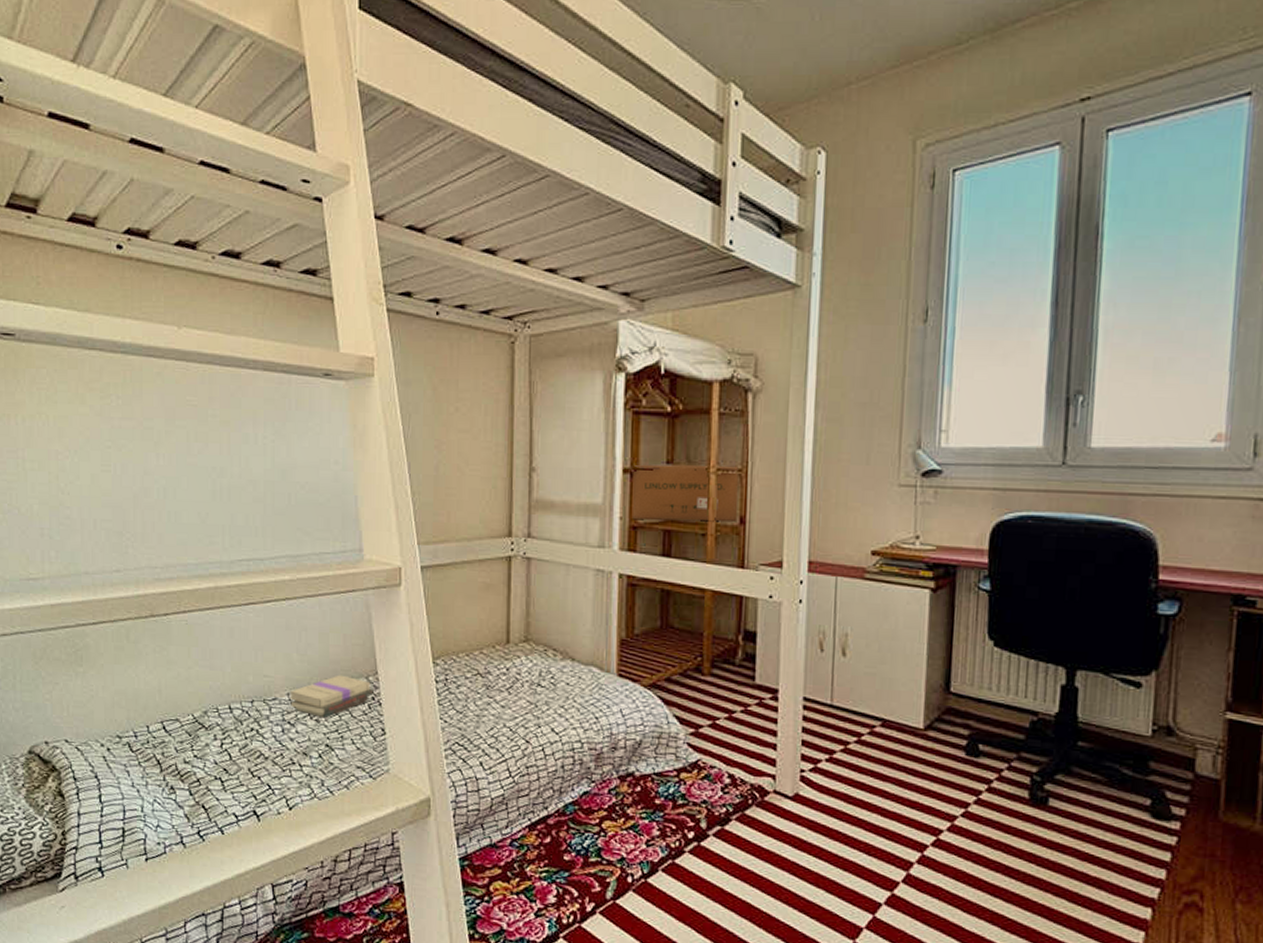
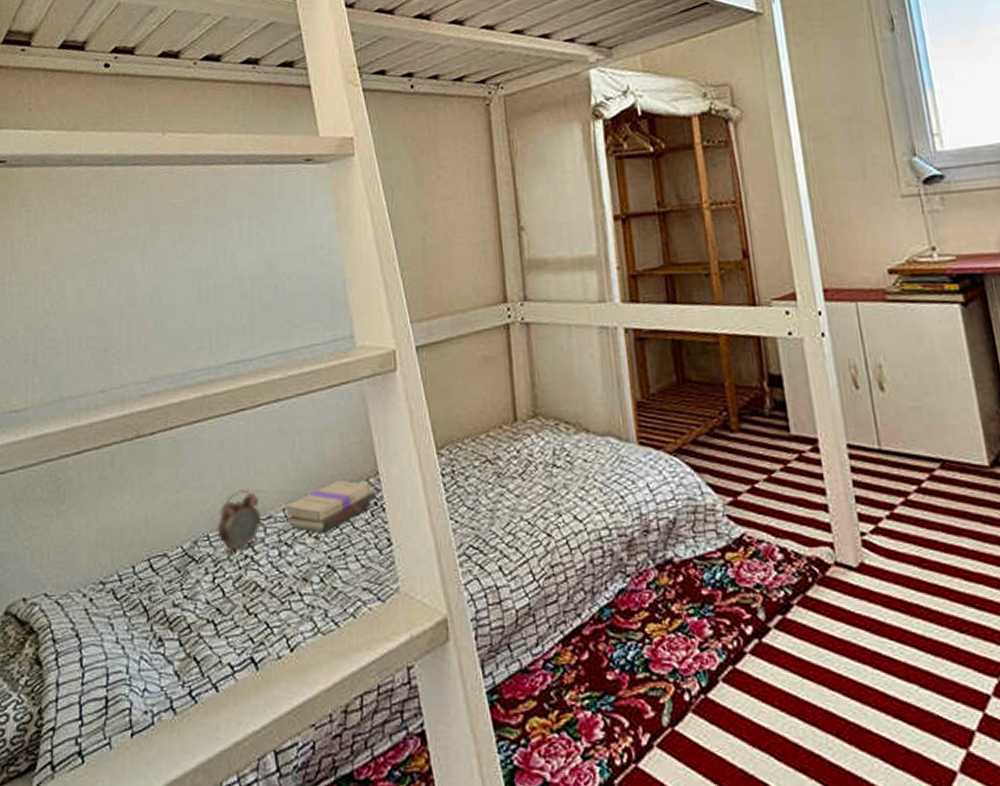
alarm clock: none [225,673,267,725] -> present [217,490,262,553]
box: present [631,463,739,523] -> none [622,197,741,269]

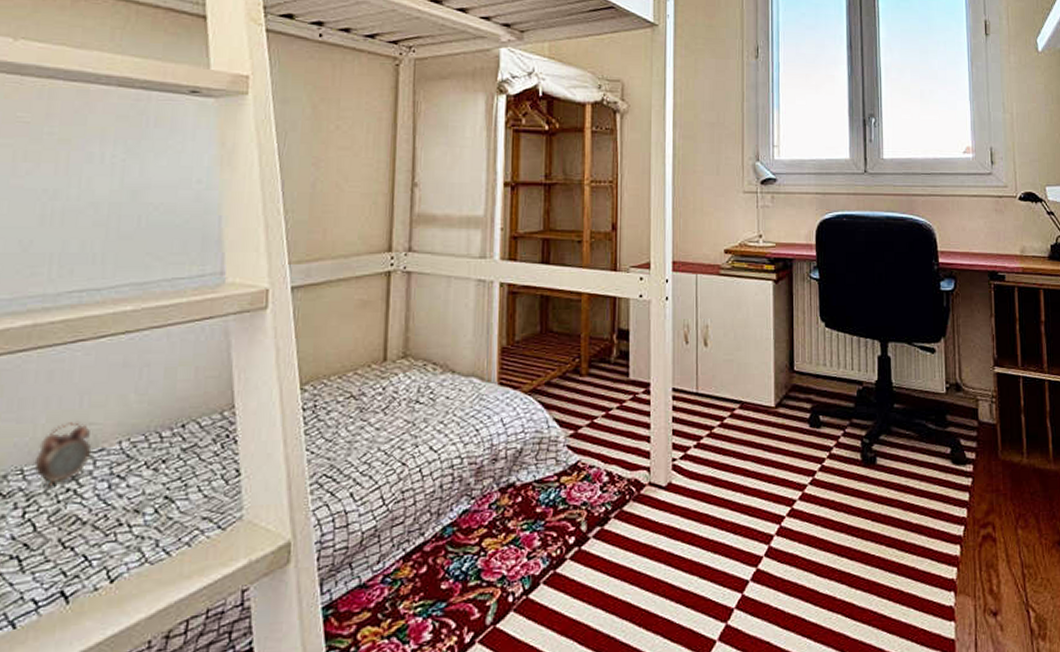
books: present [285,480,377,534] -> none [121,413,230,466]

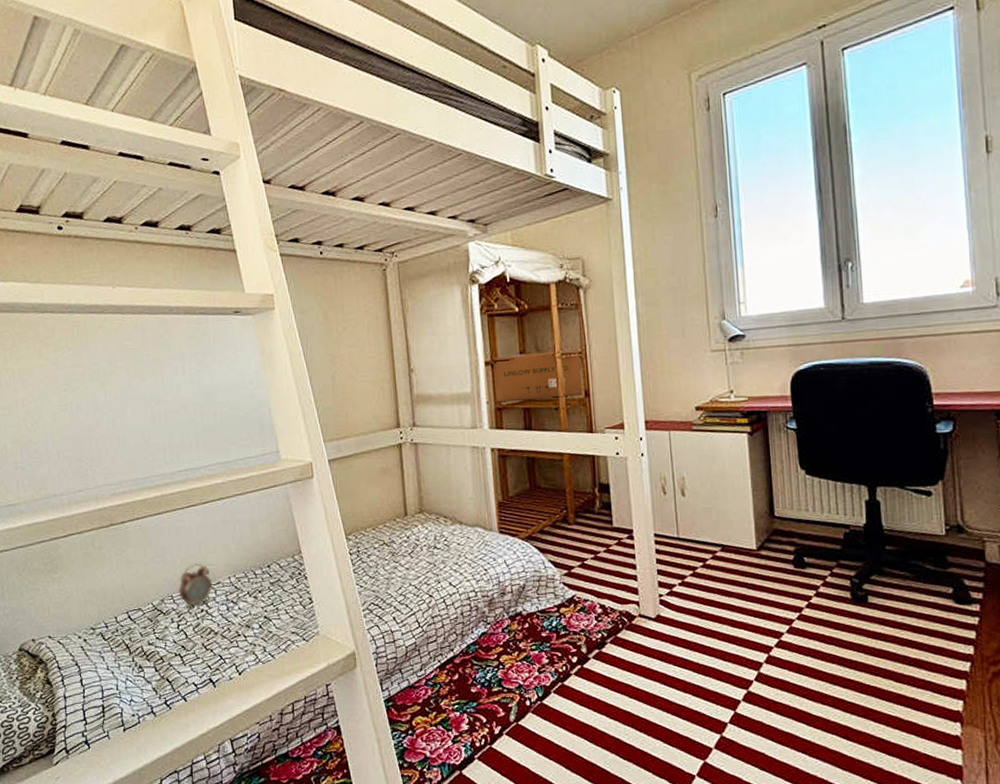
box: none [512,176,610,231] -> present [492,348,583,403]

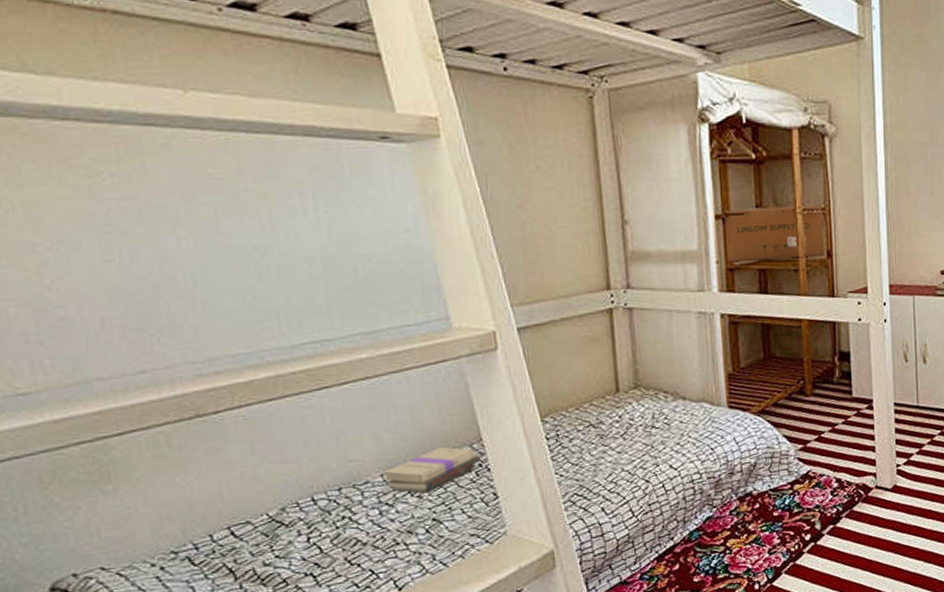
alarm clock: present [178,563,213,608] -> none [306,460,358,516]
books: none [230,557,301,595] -> present [383,447,481,494]

